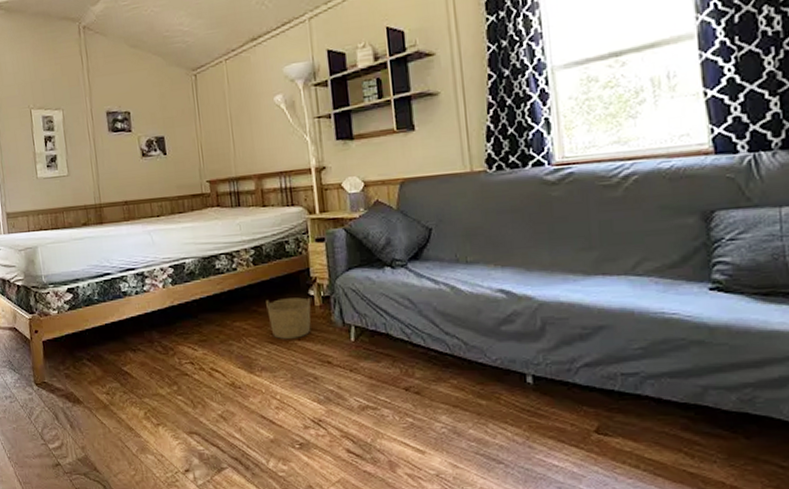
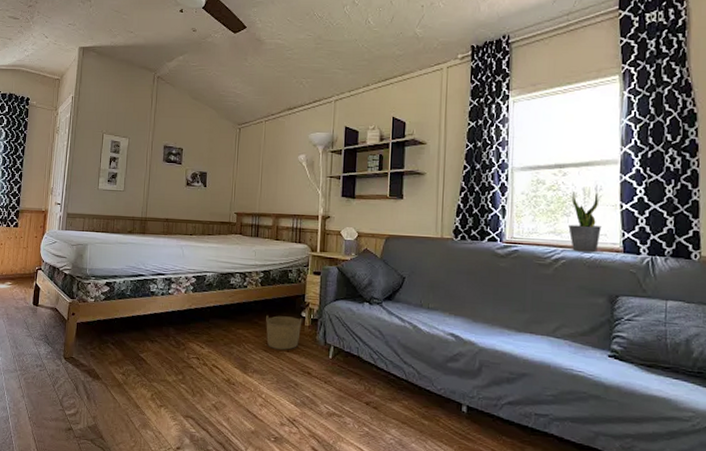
potted plant: none [637,81,682,162] -> present [568,191,601,253]

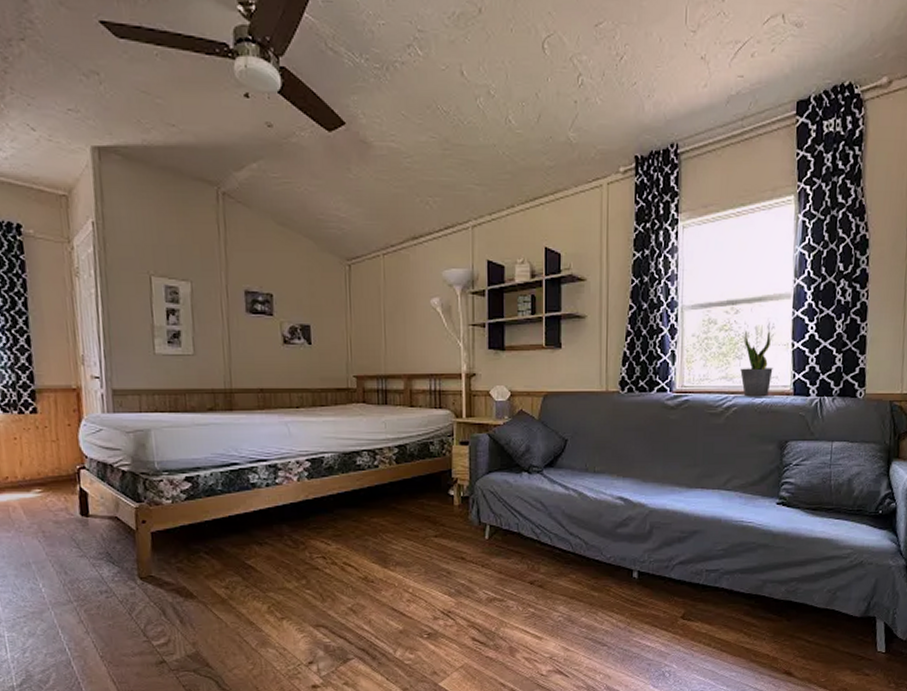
basket: present [266,315,303,350] -> none [406,496,451,536]

